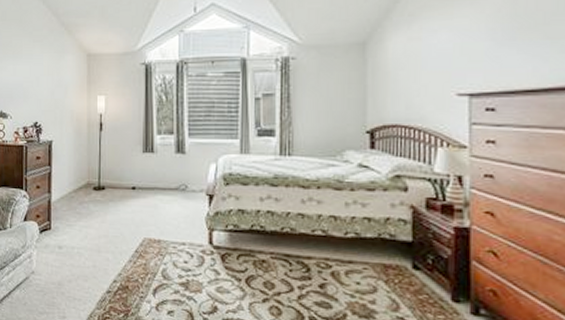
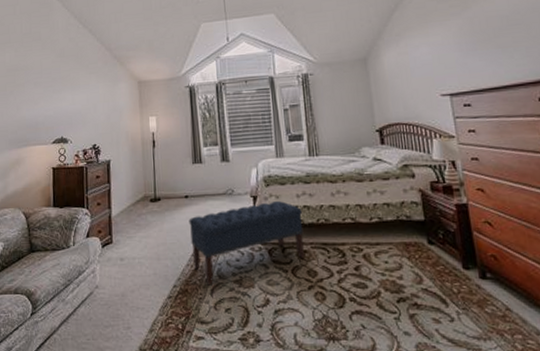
bench: none [134,203,264,285] -> present [188,201,304,286]

